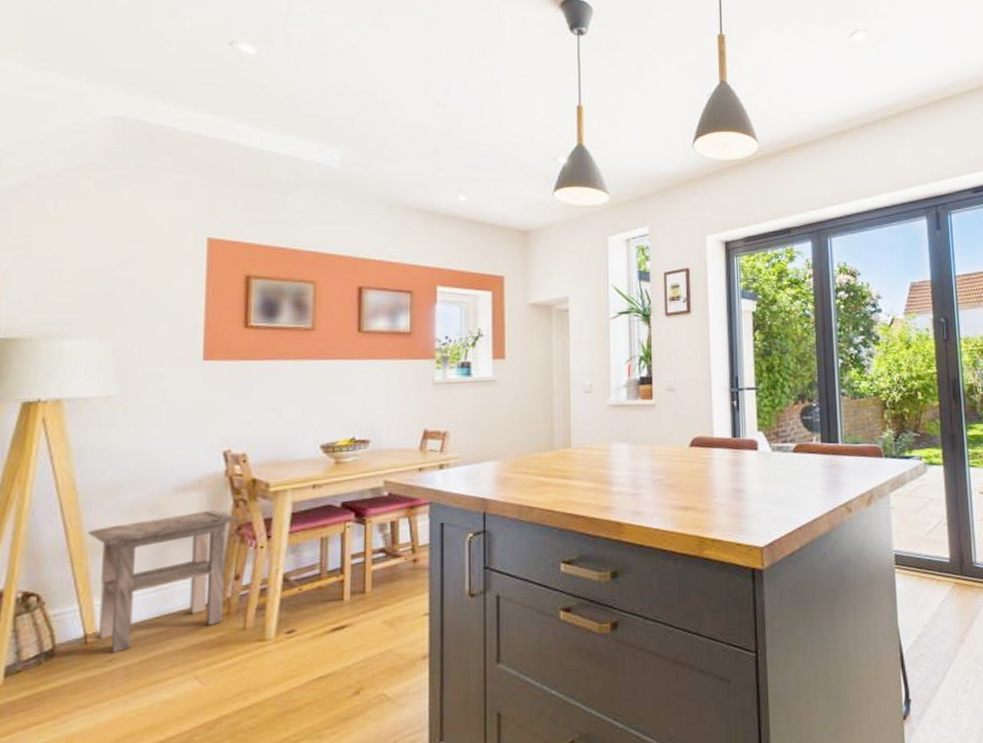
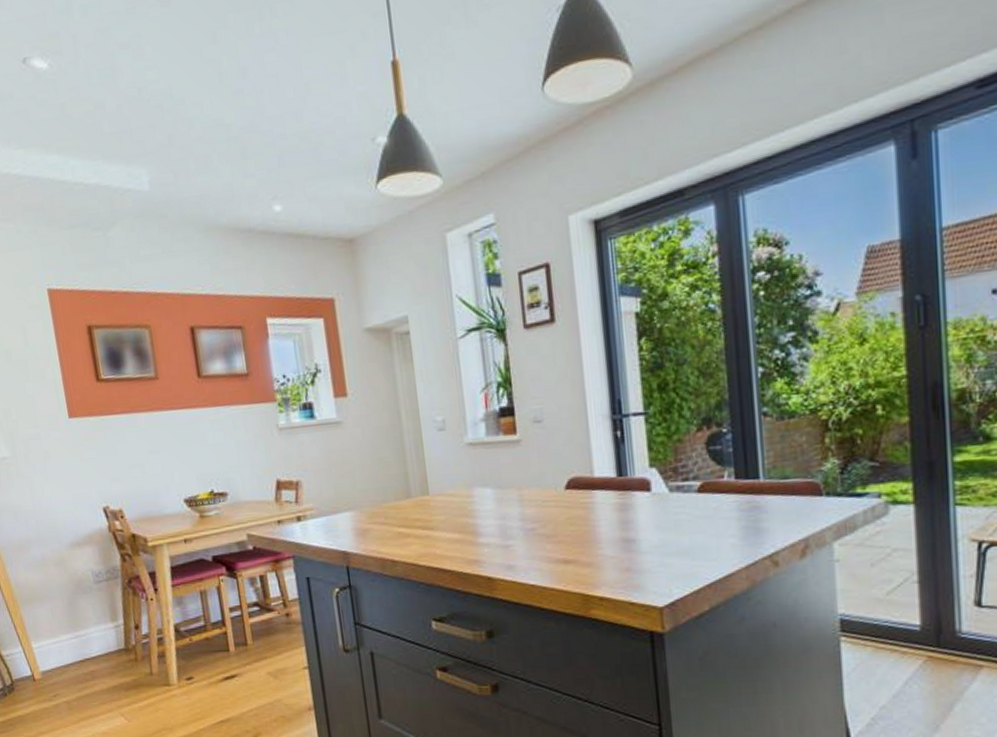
side table: present [87,510,243,653] -> none [13,564,133,690]

